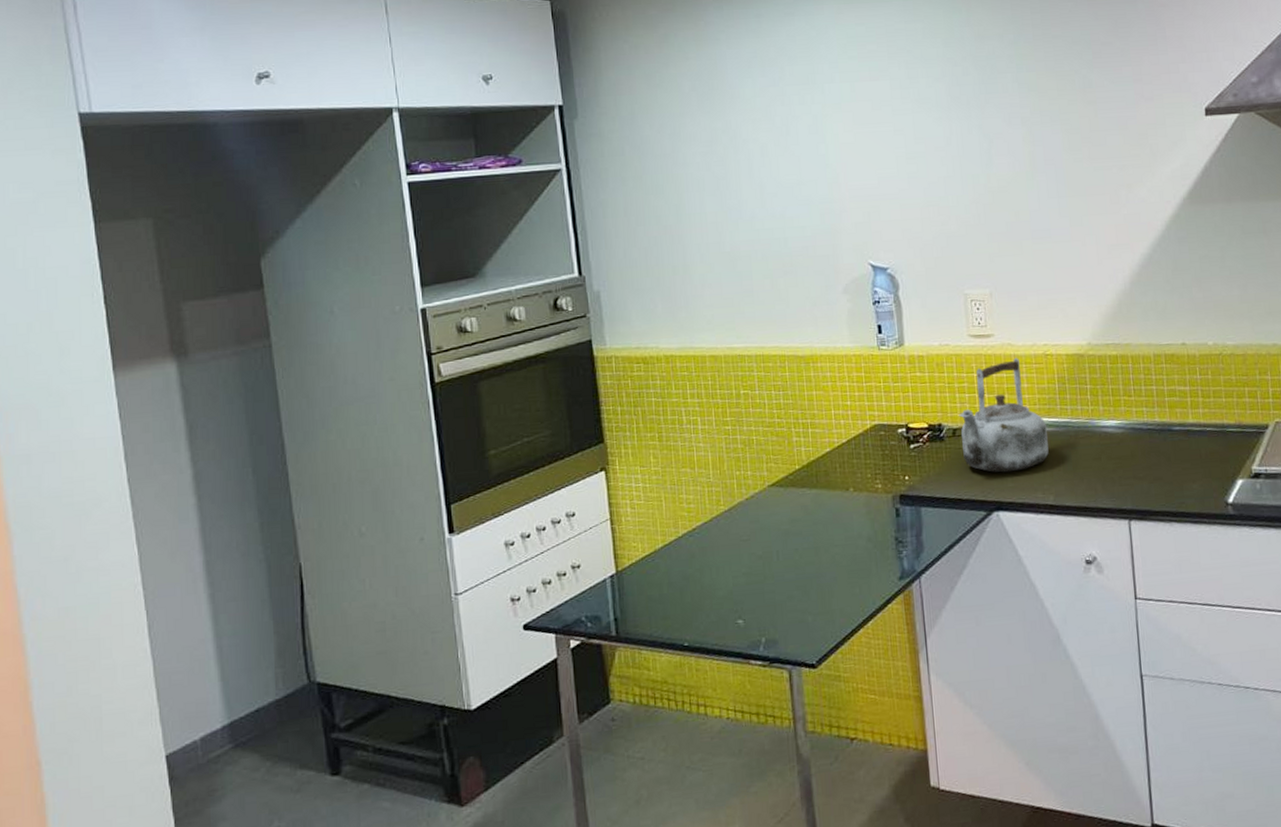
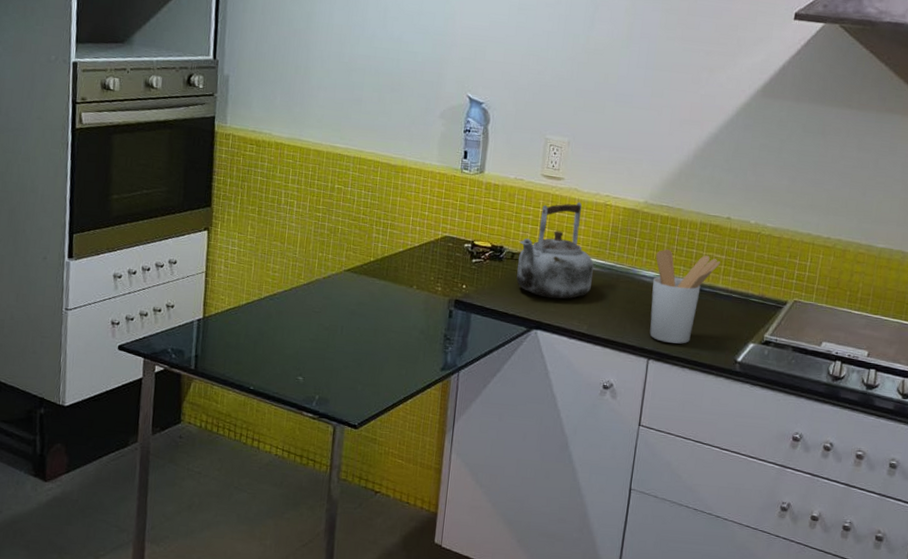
utensil holder: none [1112,390,1185,498] -> present [649,249,720,344]

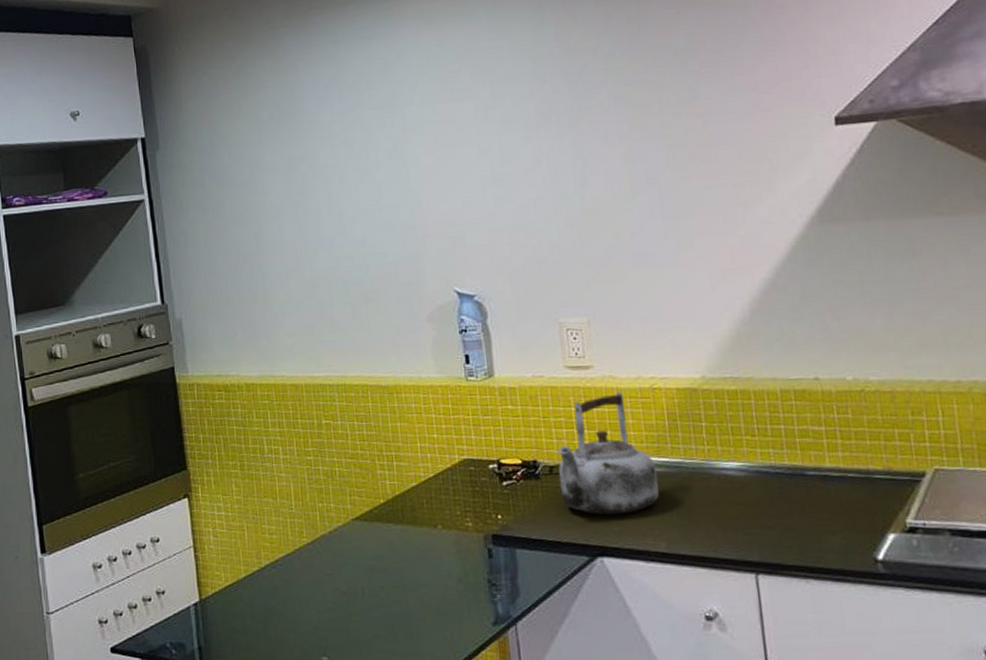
utensil holder: present [649,249,720,344] -> none [732,430,820,549]

